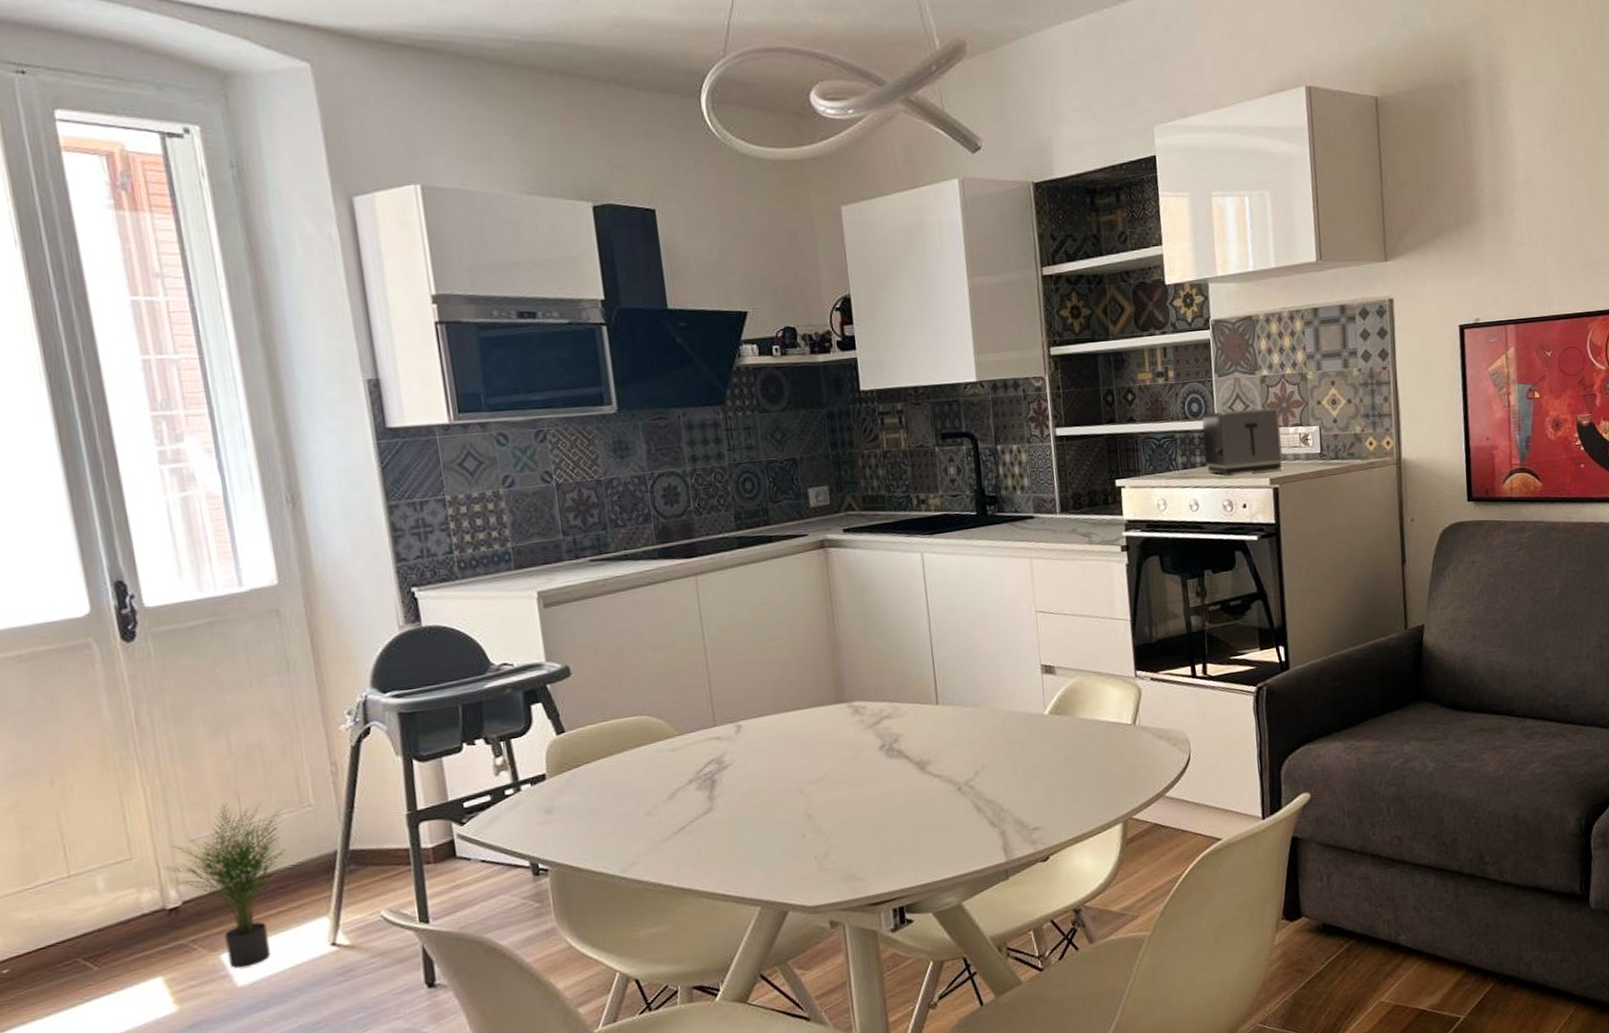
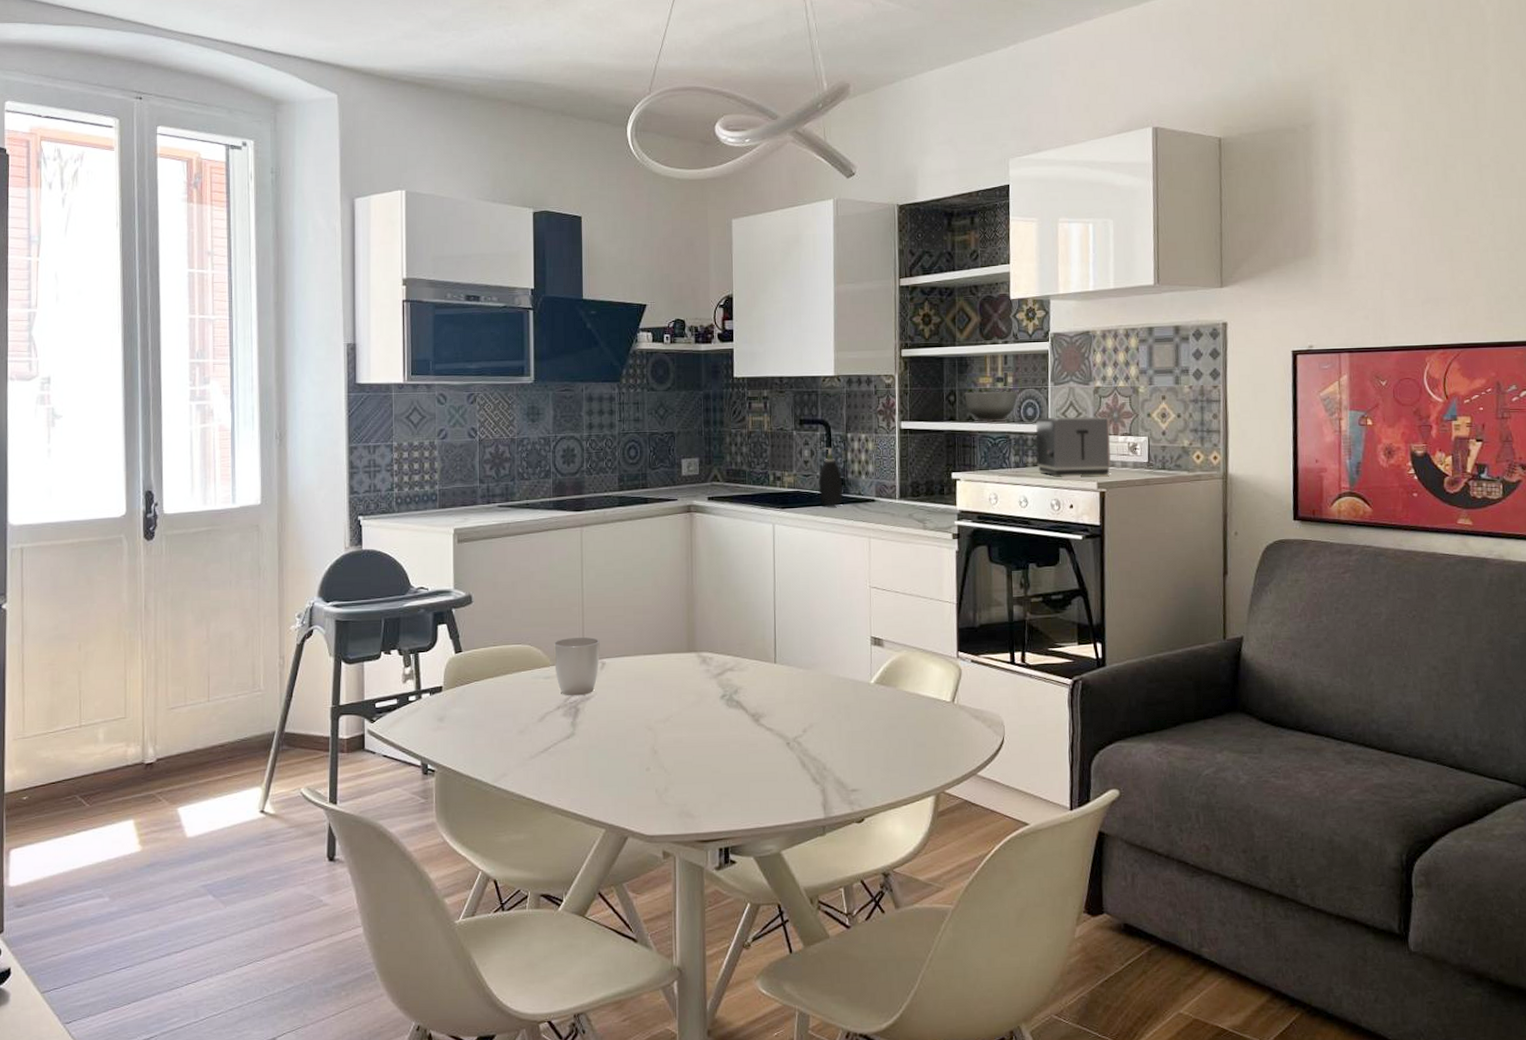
potted plant: present [161,803,290,968] -> none [146,680,240,822]
cup: none [676,699,735,767] -> present [553,637,600,696]
soap dispenser: none [968,462,998,528] -> present [818,447,843,506]
bowl: none [1122,386,1180,420] -> present [964,391,1018,420]

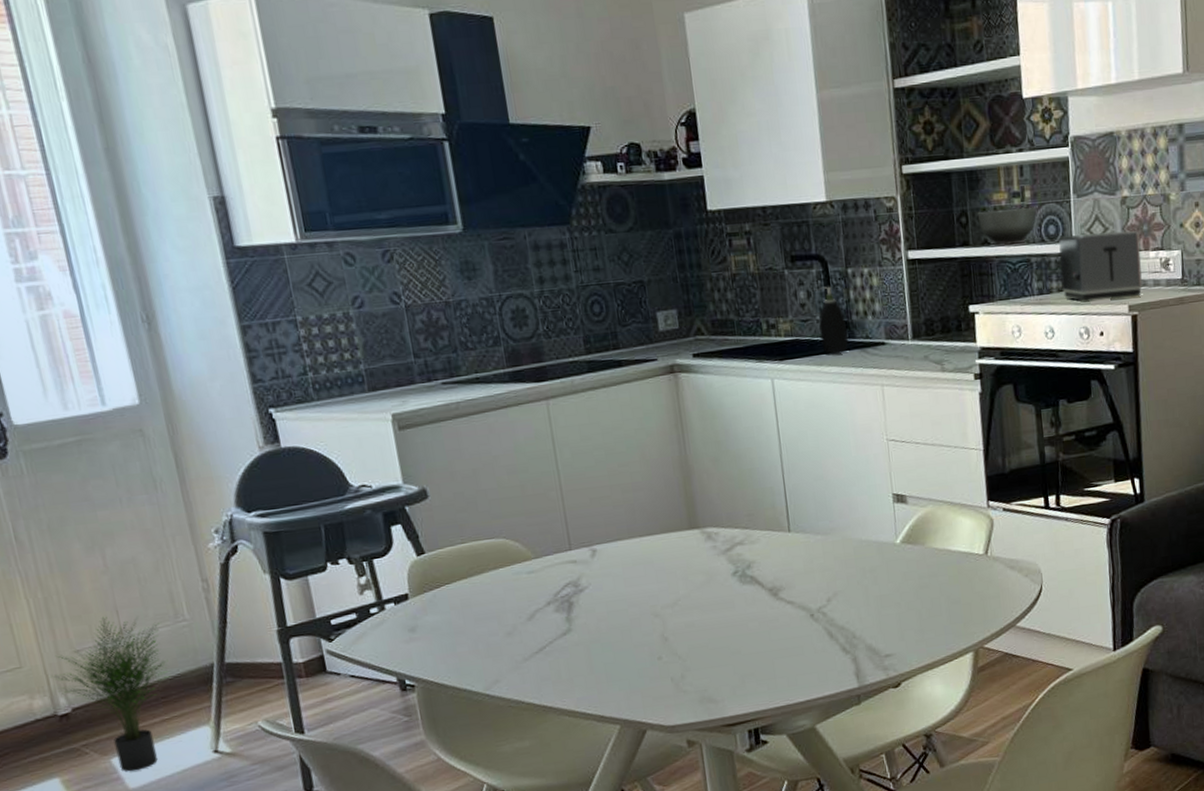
potted plant: none [146,680,240,822] -> present [50,616,170,771]
cup: present [553,637,600,696] -> none [532,523,590,590]

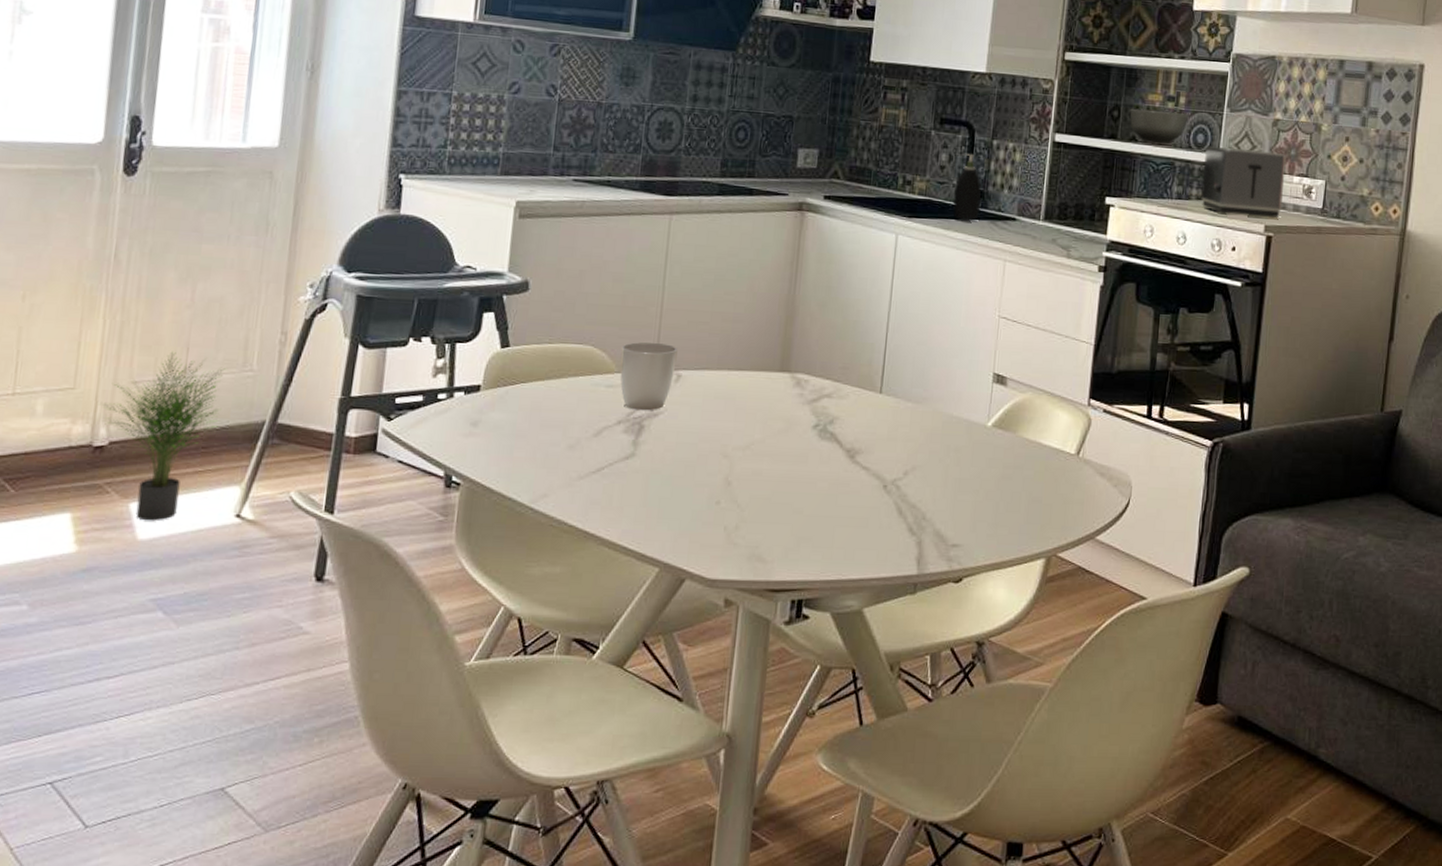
cup: none [532,523,590,590] -> present [620,342,678,411]

